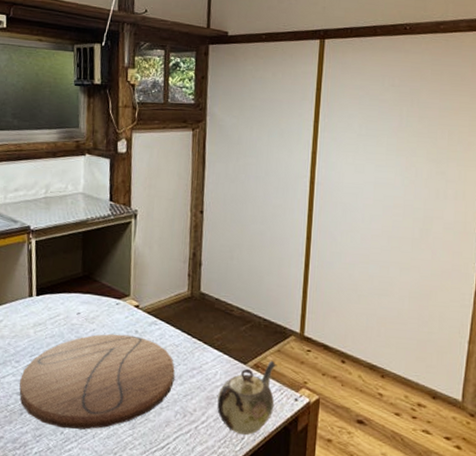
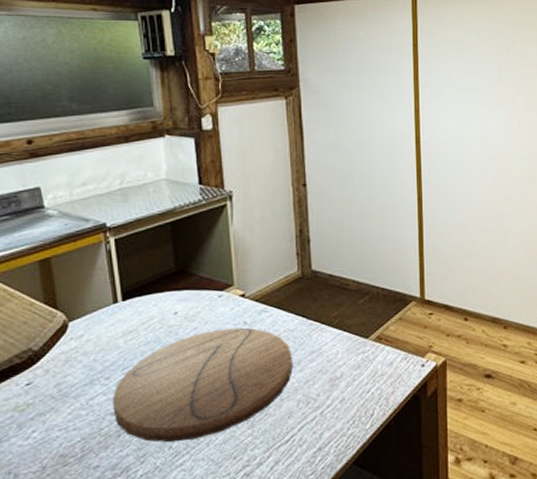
teapot: present [217,360,277,435] -> none [342,329,402,411]

